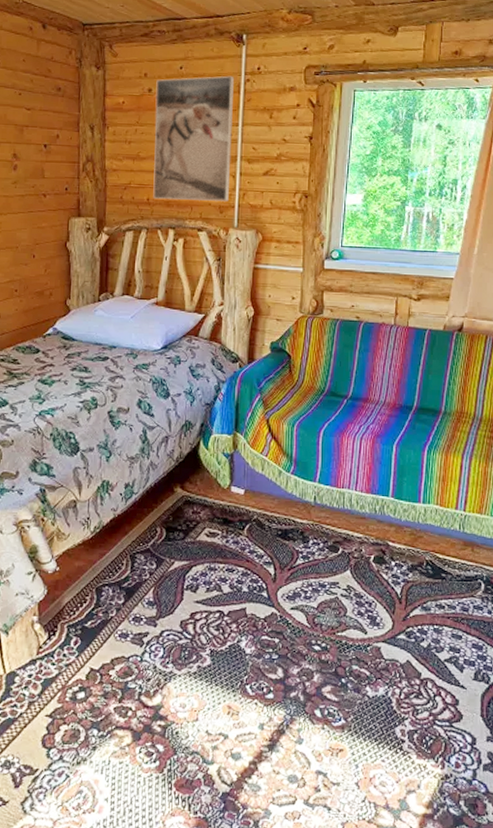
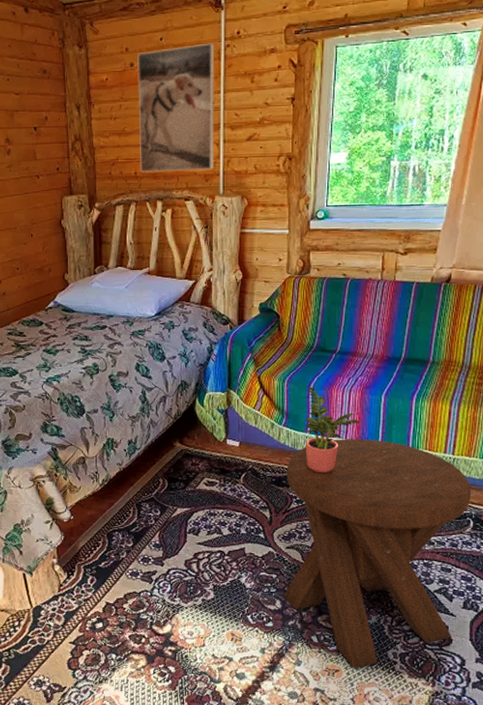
music stool: none [286,490,483,747] -> present [284,439,472,668]
potted plant: none [314,433,370,527] -> present [306,387,360,473]

